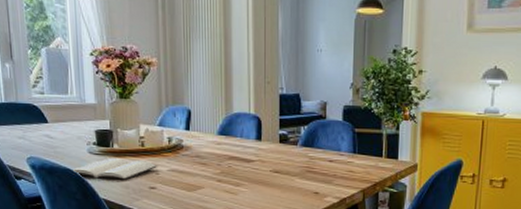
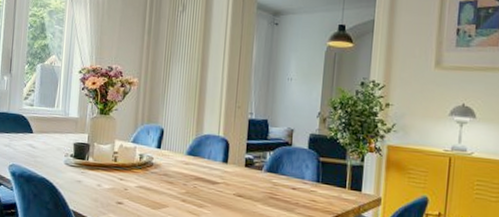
book: present [73,158,158,180] -> none [49,170,128,193]

